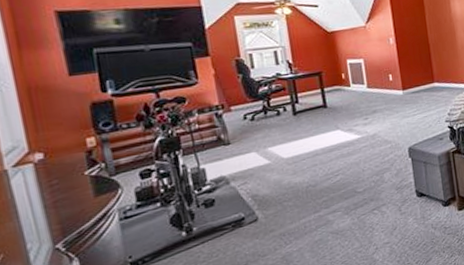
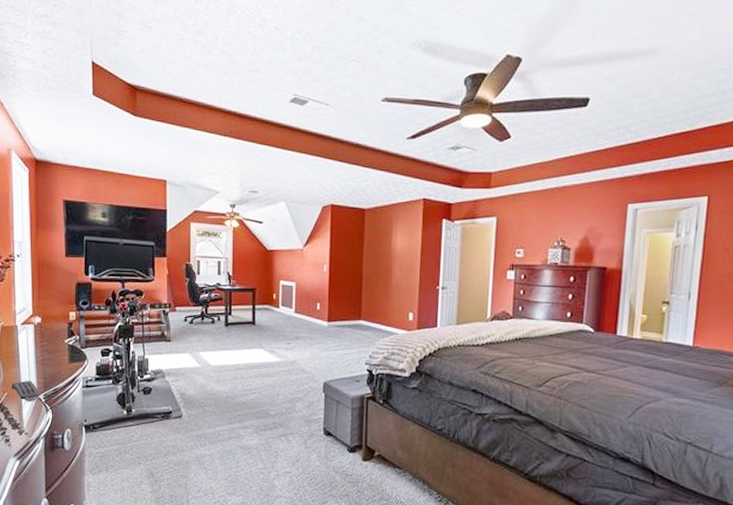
remote control: none [8,230,59,258] -> present [11,380,41,402]

